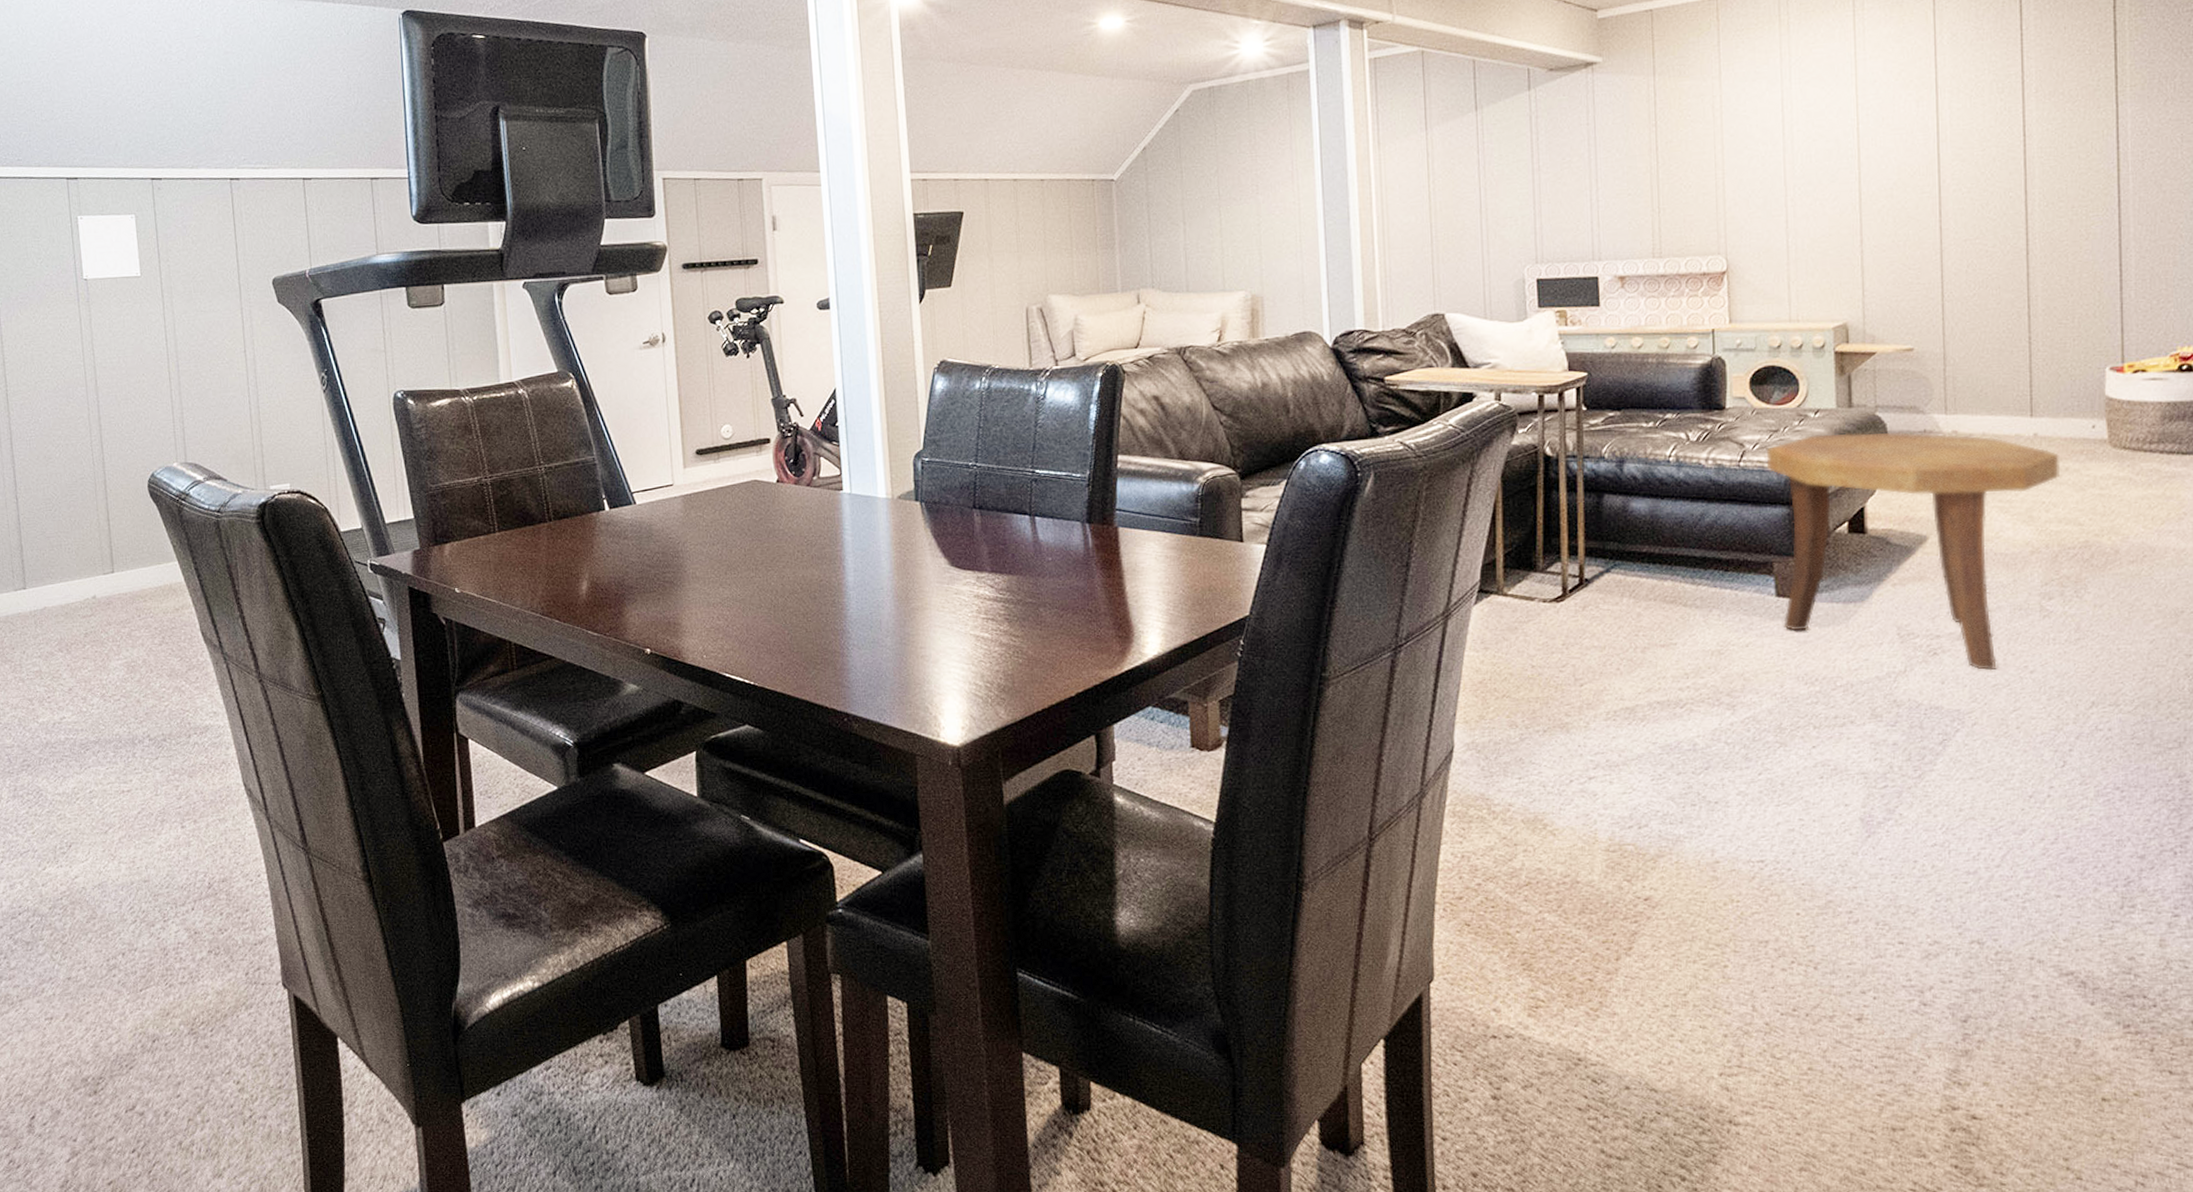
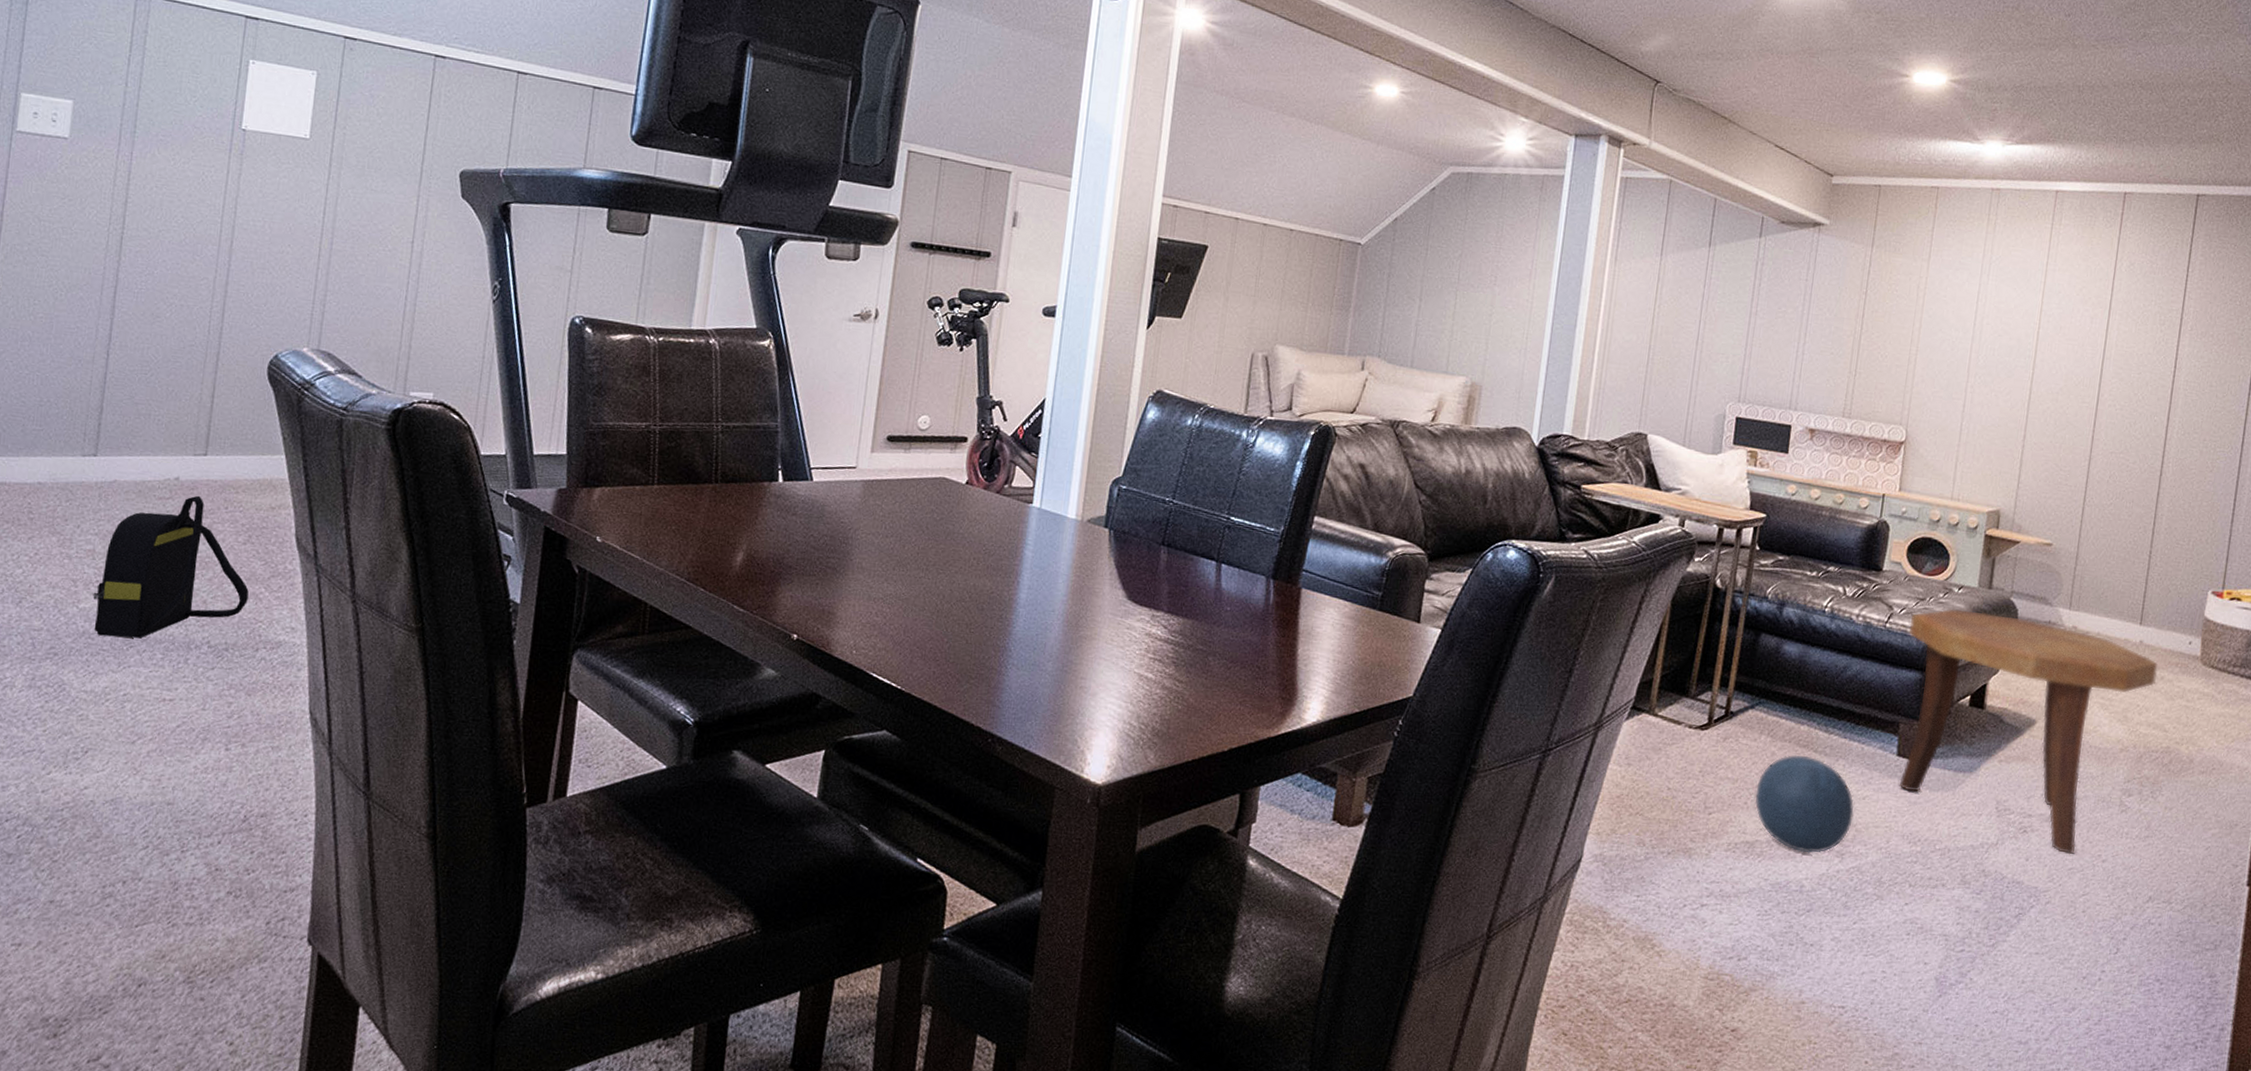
backpack: none [47,609,174,744] -> present [93,495,249,639]
ball: none [1627,611,1739,711] -> present [1754,754,1854,854]

